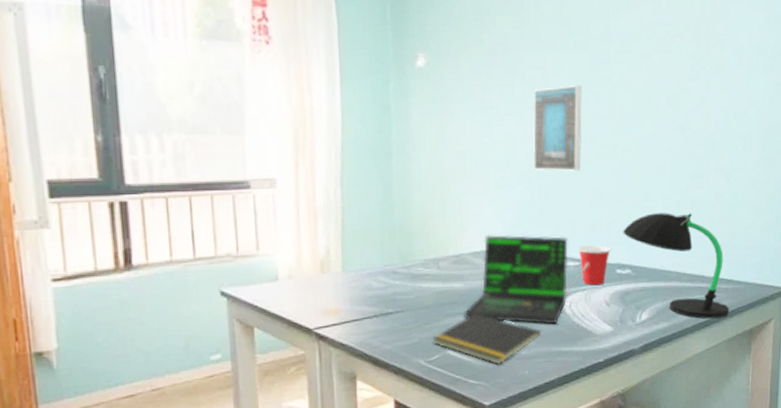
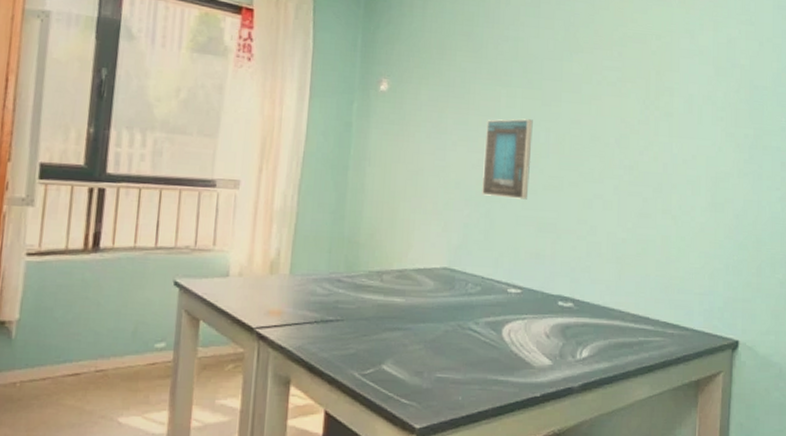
notepad: present [432,313,541,364] -> none [368,330,478,386]
laptop: present [464,235,589,325] -> none [402,253,531,351]
cup: present [577,245,612,286] -> none [520,274,555,316]
desk lamp: present [623,213,730,319] -> none [567,248,676,365]

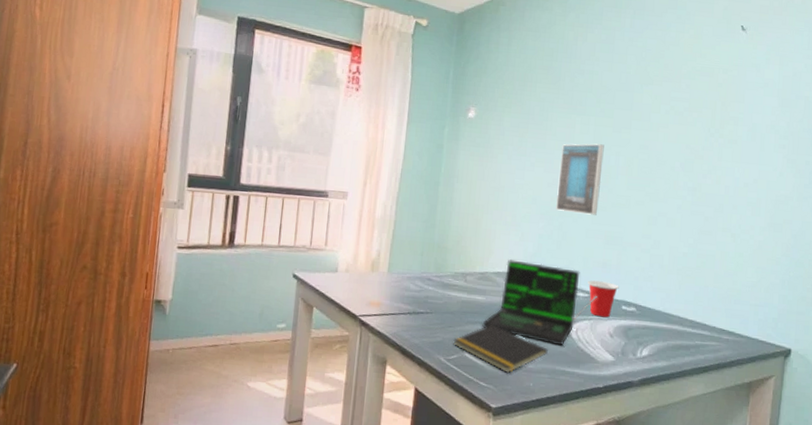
notepad: none [368,330,478,386] -> present [453,324,548,373]
laptop: none [402,253,531,351] -> present [482,259,597,346]
cup: none [520,274,555,316] -> present [588,280,619,318]

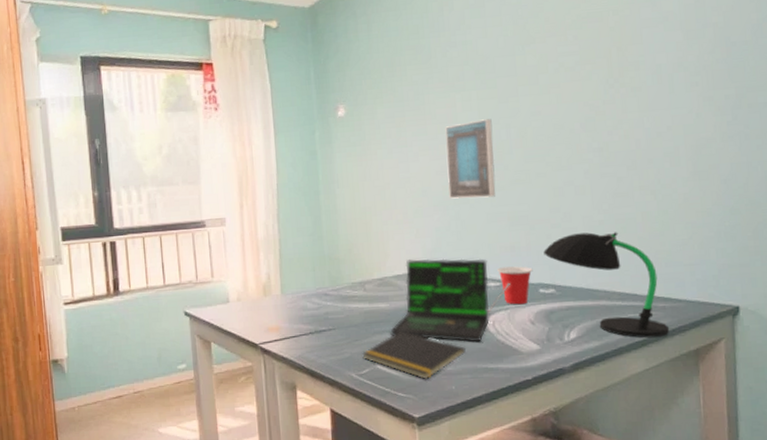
desk lamp: none [631,260,730,367] -> present [543,232,670,338]

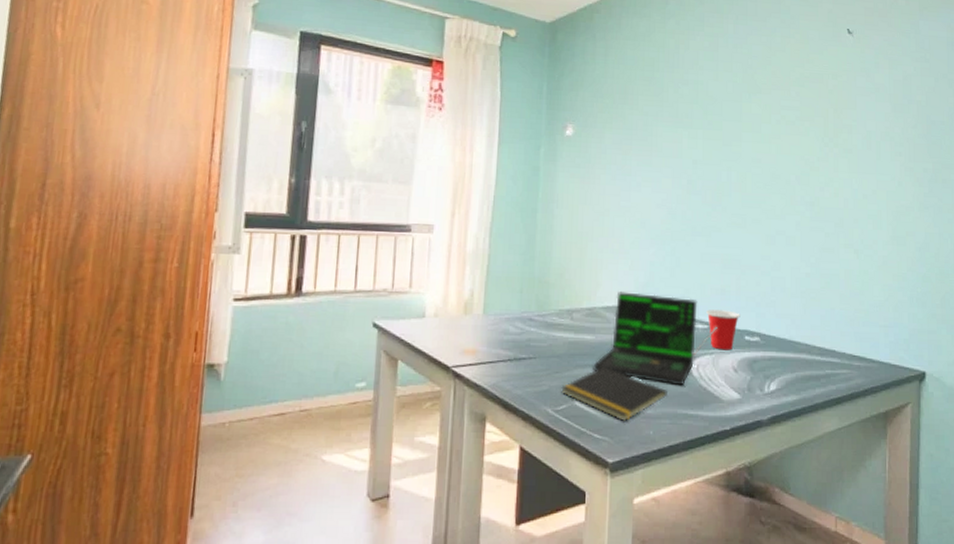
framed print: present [444,119,496,199] -> none [666,159,715,237]
desk lamp: present [543,232,670,338] -> none [752,283,863,397]

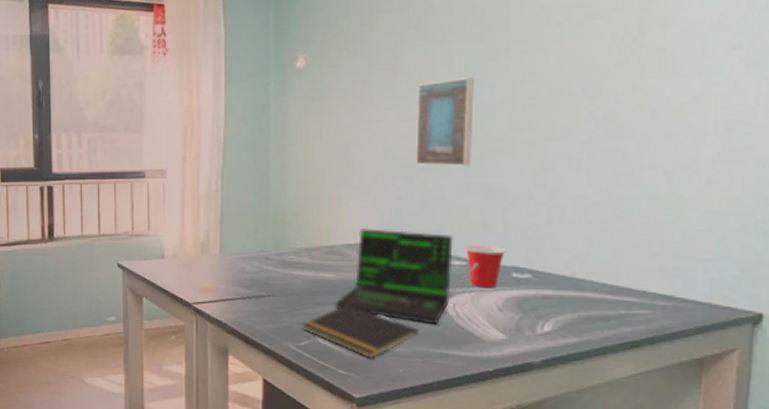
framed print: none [666,159,715,237] -> present [414,77,474,166]

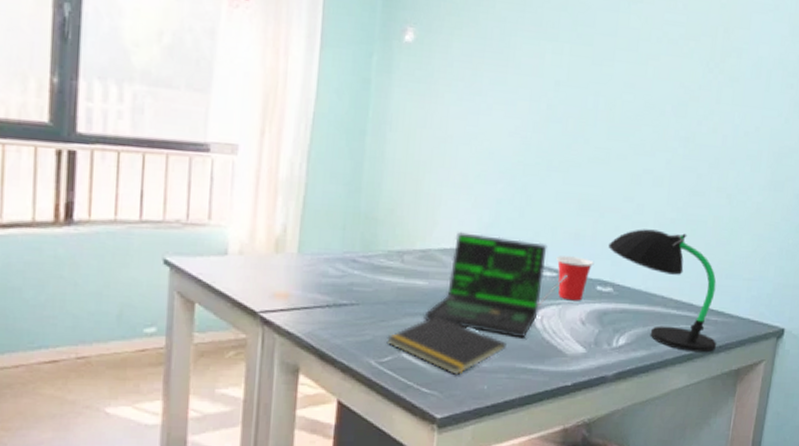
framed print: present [414,77,474,166] -> none [518,79,581,173]
desk lamp: none [522,214,669,341] -> present [608,229,717,353]

